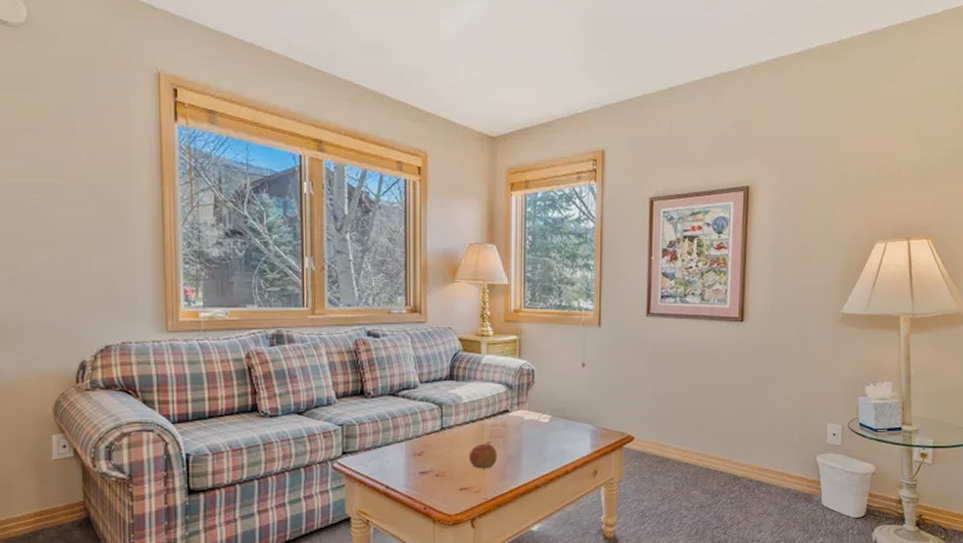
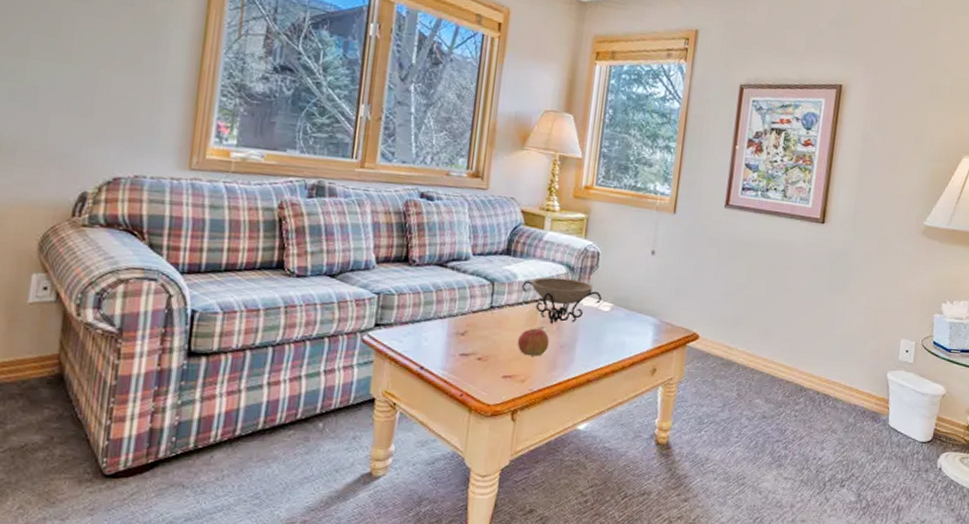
decorative bowl: none [467,396,540,438] -> present [522,277,602,324]

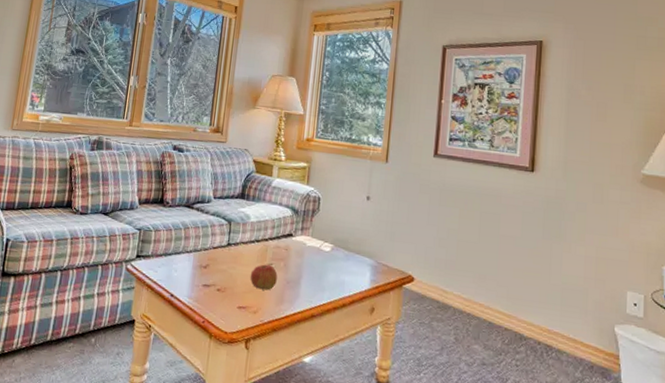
decorative bowl: present [522,277,602,324] -> none [254,218,323,261]

